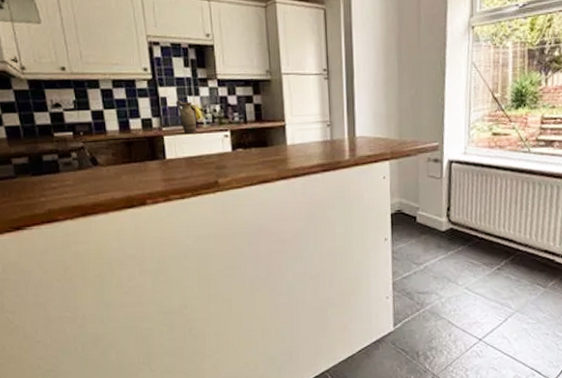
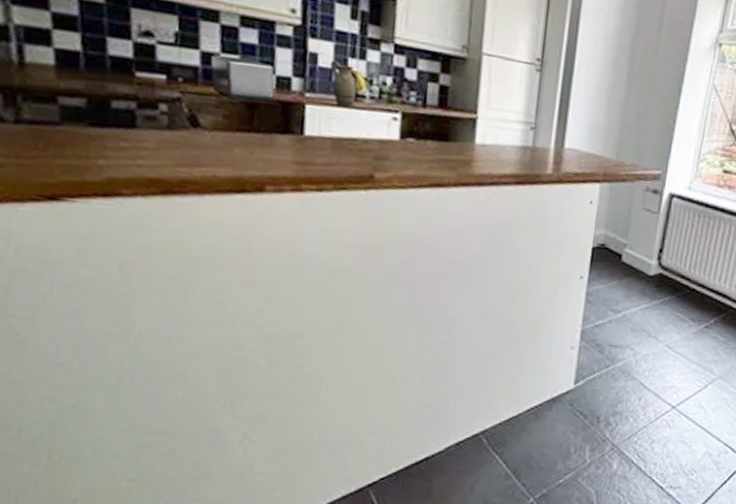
toaster: none [98,110,142,141] -> present [210,54,275,102]

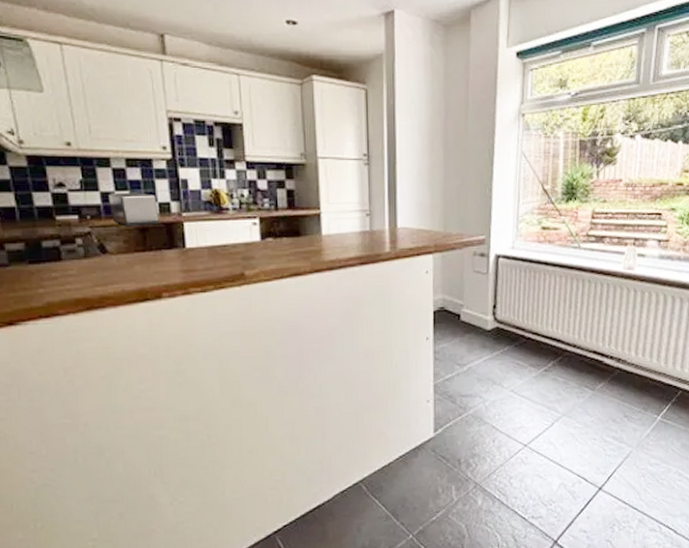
ceramic jug: present [330,60,357,108] -> none [199,182,221,220]

